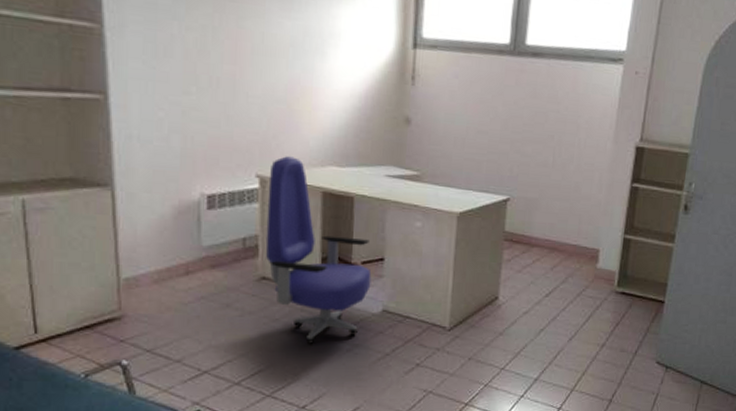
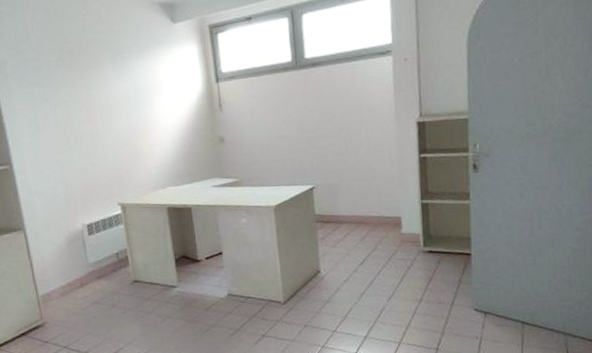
office chair: present [265,156,372,344] -> none [127,185,216,328]

